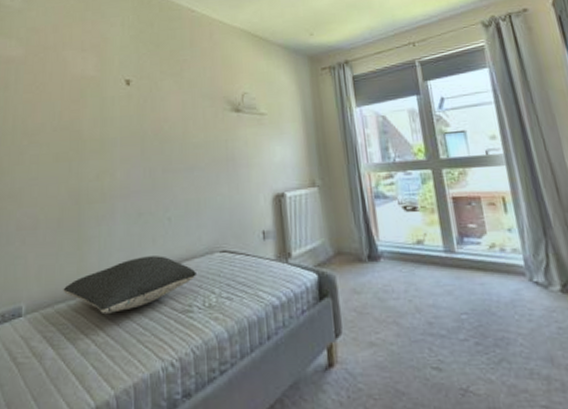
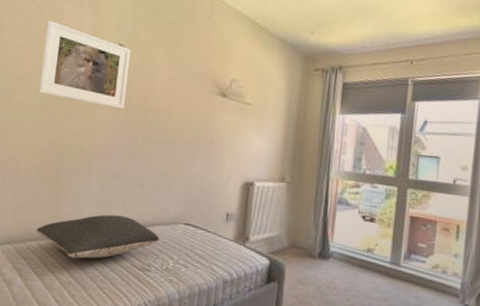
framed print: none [50,69,139,144] -> present [38,20,131,109]

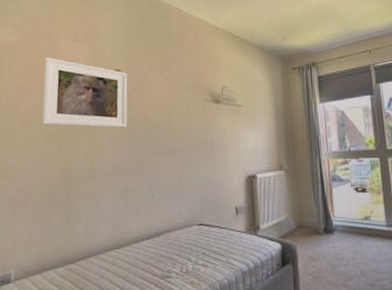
pillow: present [36,214,159,259] -> none [51,228,176,280]

